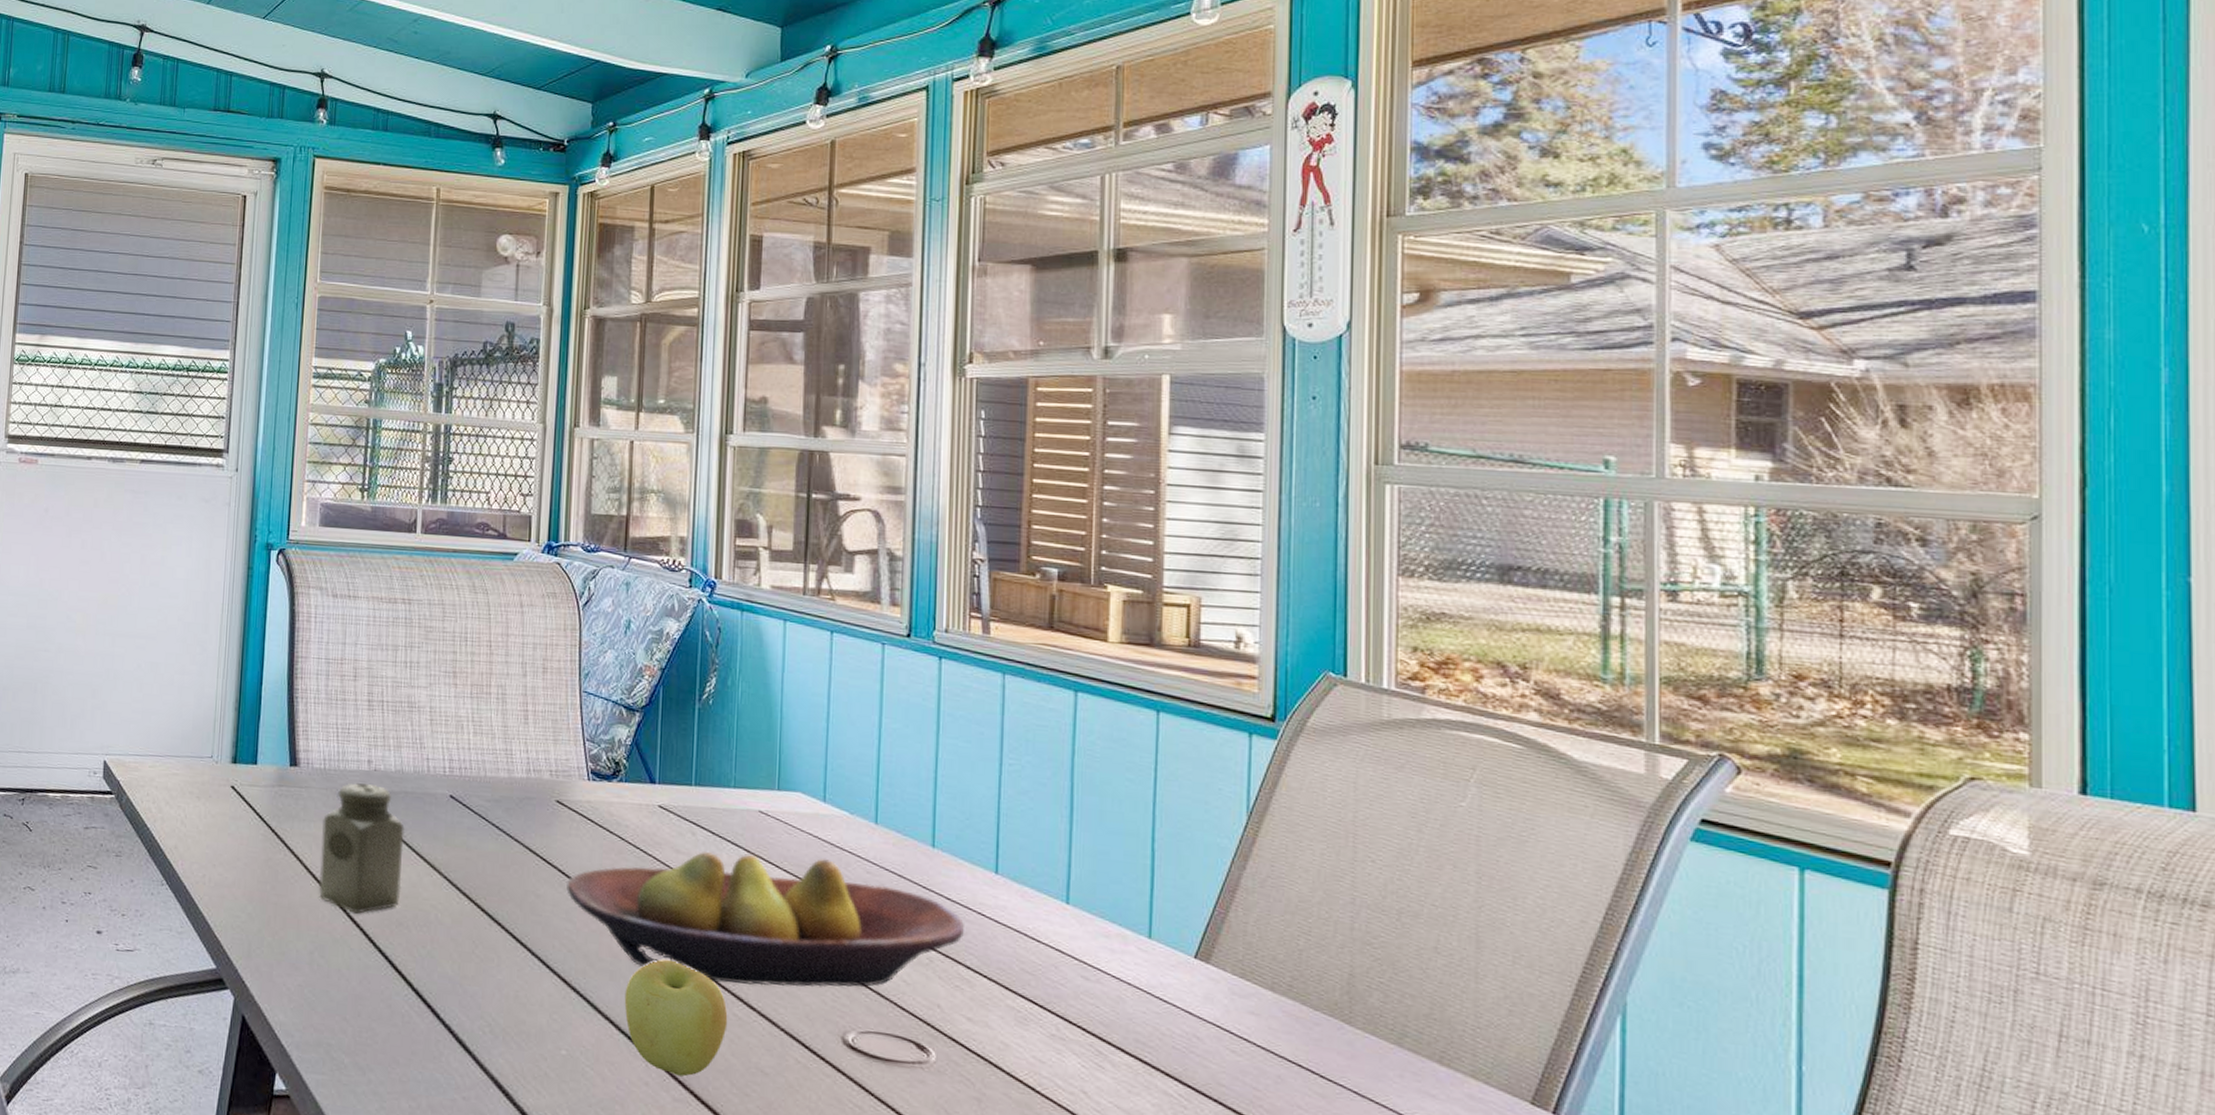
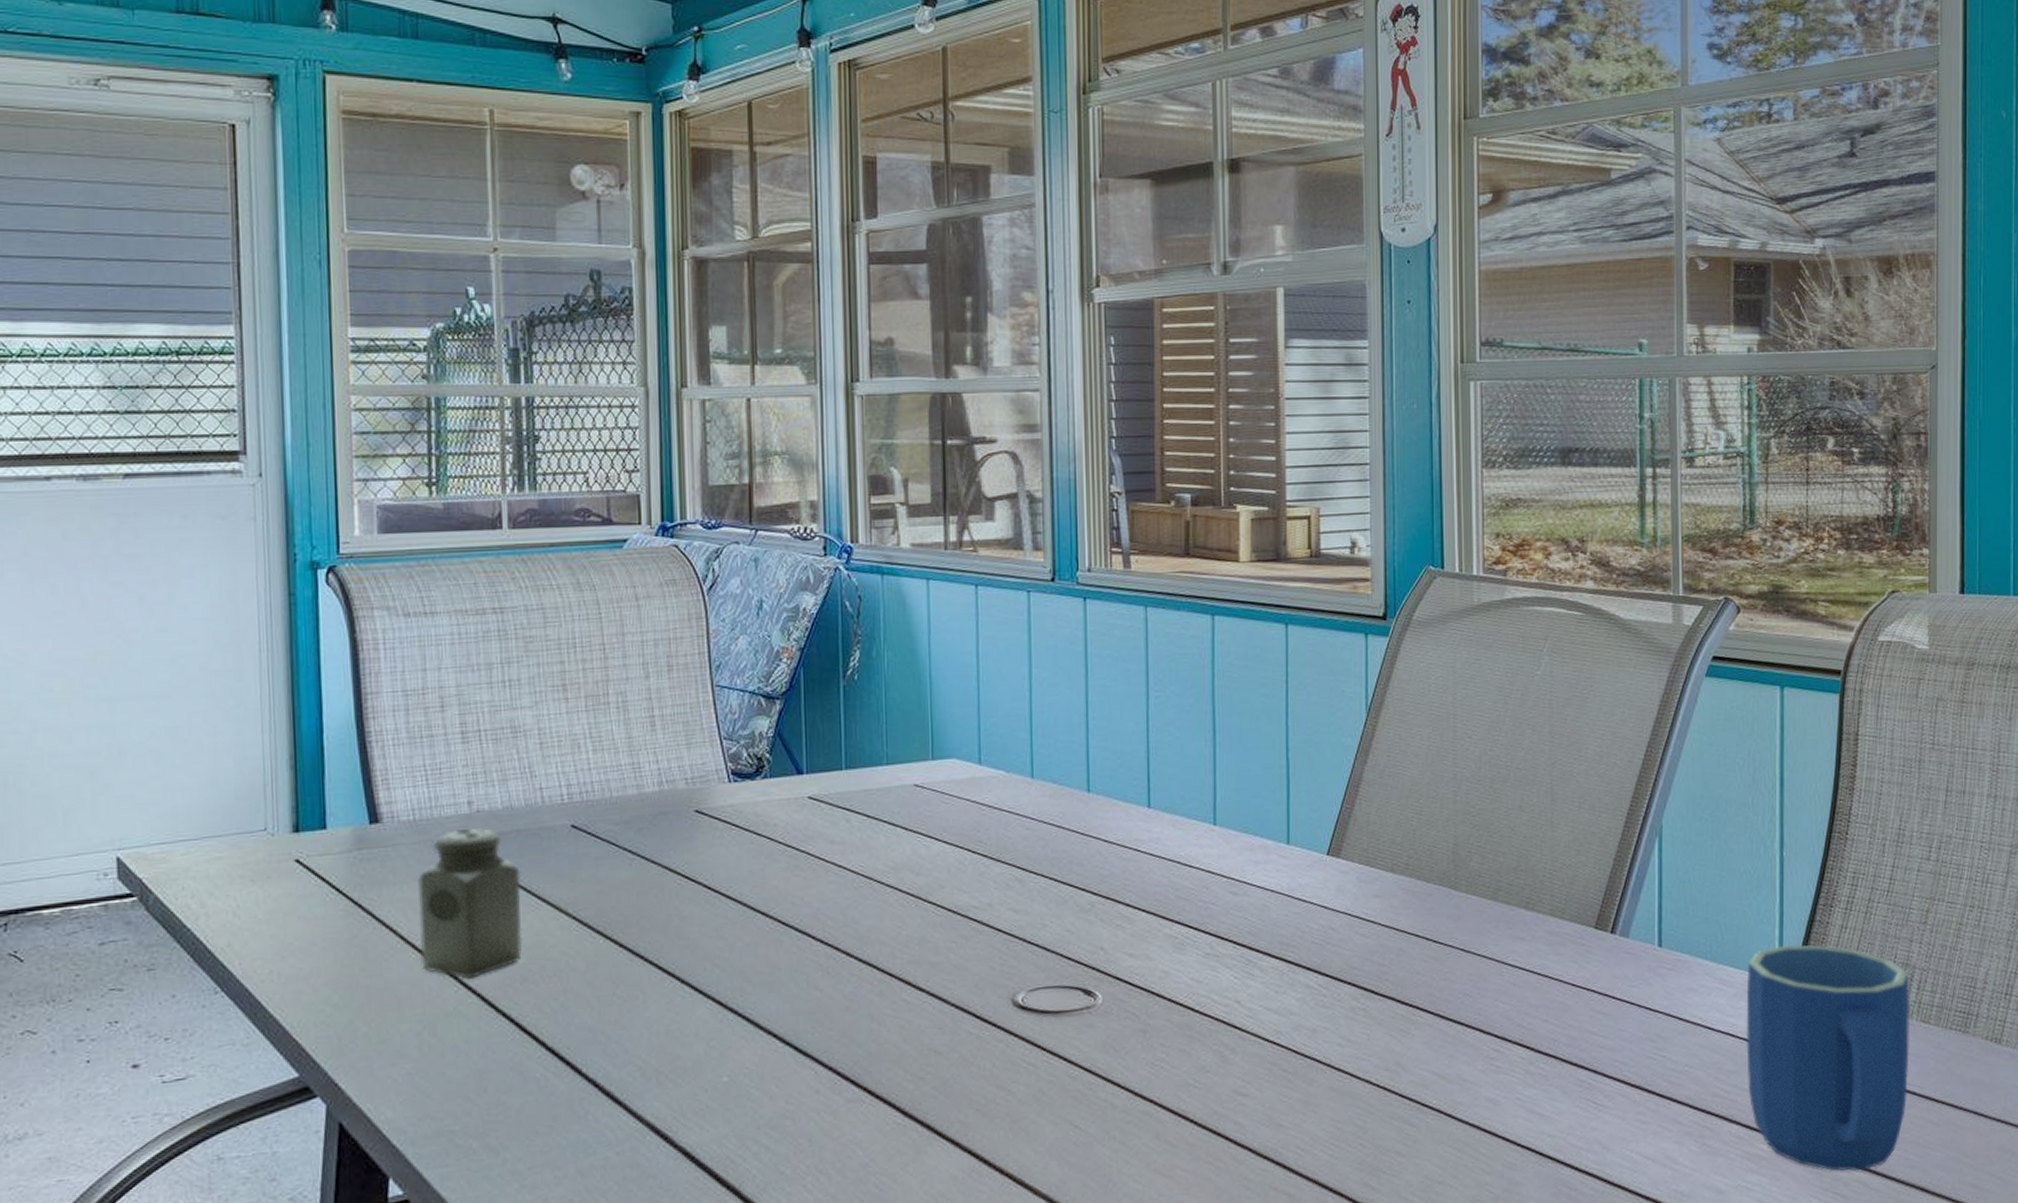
fruit bowl: present [566,851,965,988] -> none [714,821,1123,971]
apple: present [624,959,728,1077] -> none [787,957,897,1076]

